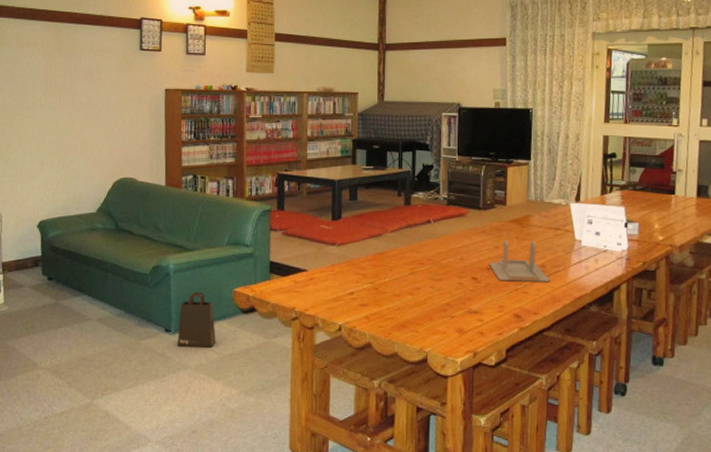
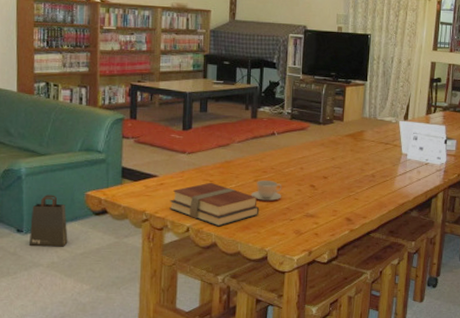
books: none [320,276,417,325] -> present [169,182,260,227]
teacup: none [407,272,441,295] -> present [251,180,282,201]
napkin holder: present [488,240,550,282] -> none [325,152,379,190]

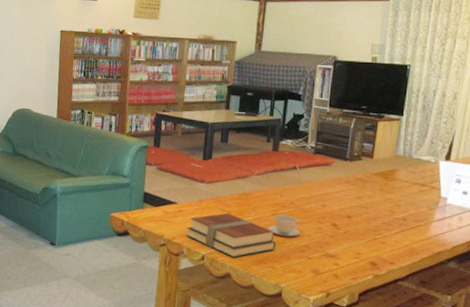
shopping bag: present [30,195,68,247] -> none [60,213,93,263]

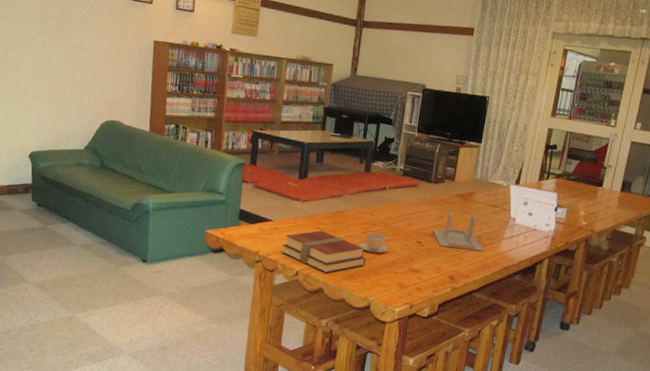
napkin holder: none [349,191,410,235] -> present [432,212,484,251]

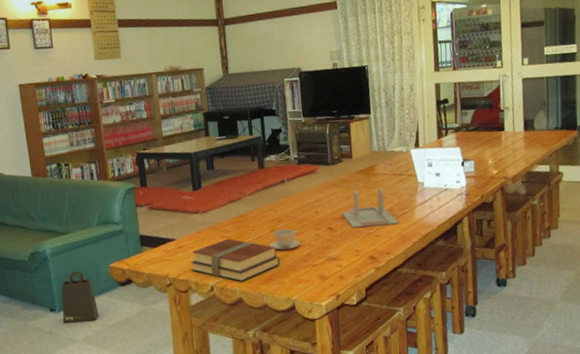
shopping bag: none [152,229,187,279] -> present [61,271,99,323]

